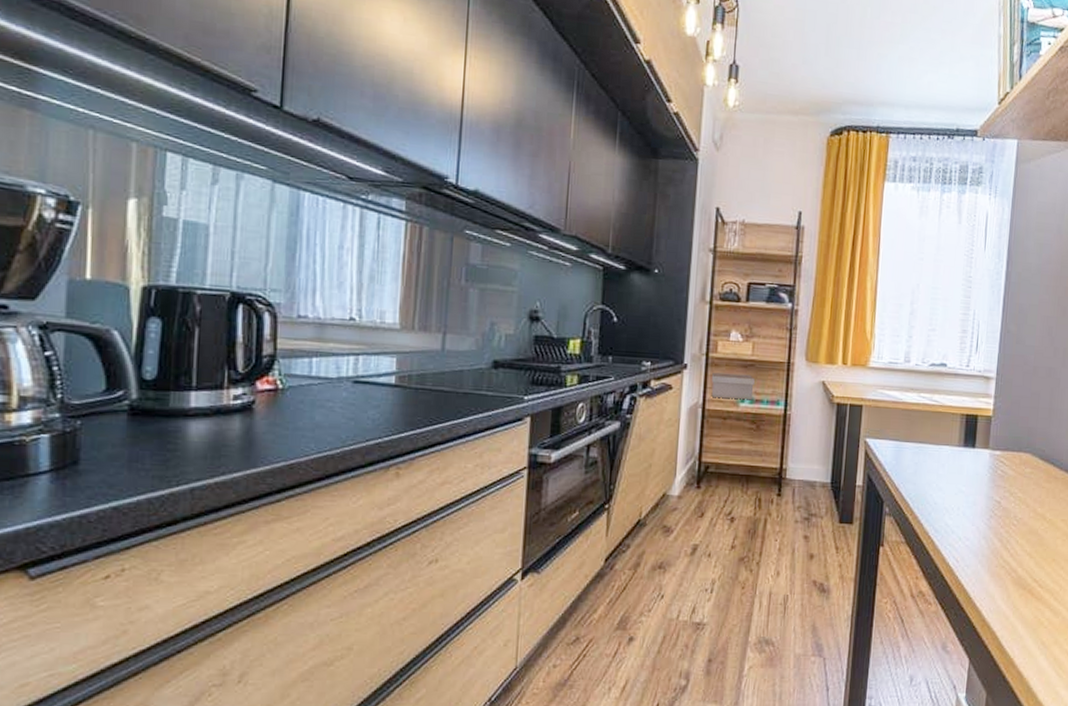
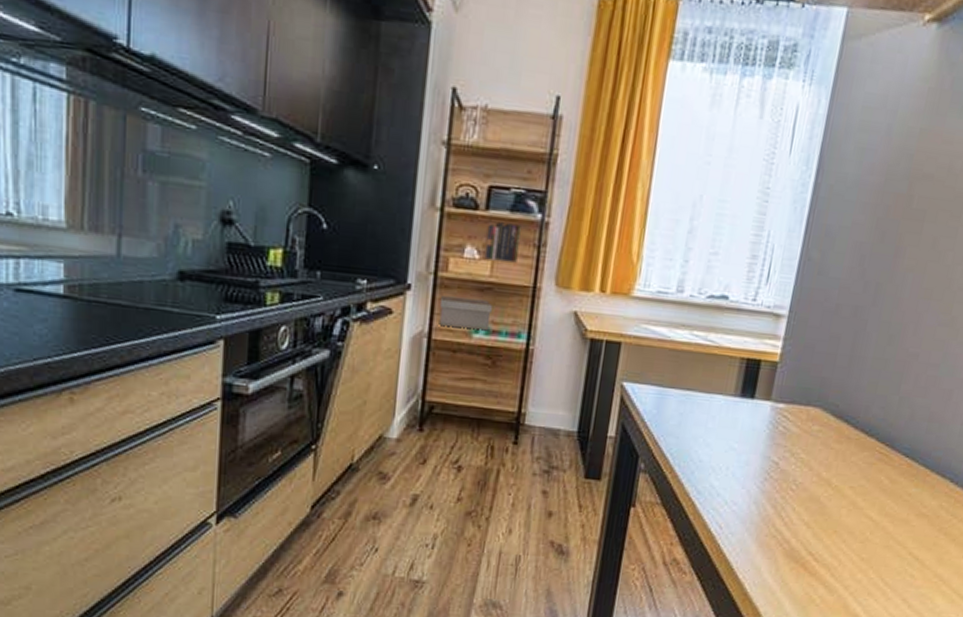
books: none [745,311,776,343] -> present [482,222,521,263]

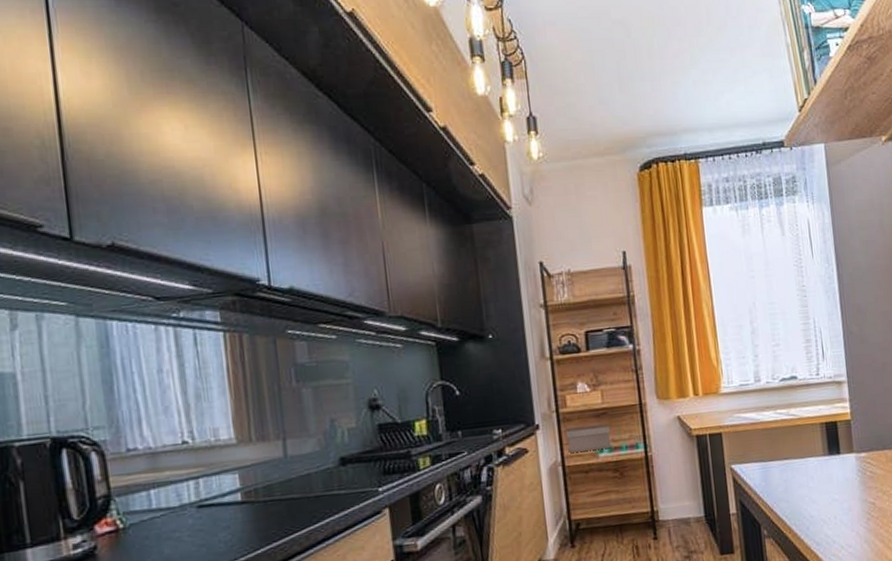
books: present [482,222,521,263] -> none [590,356,622,391]

